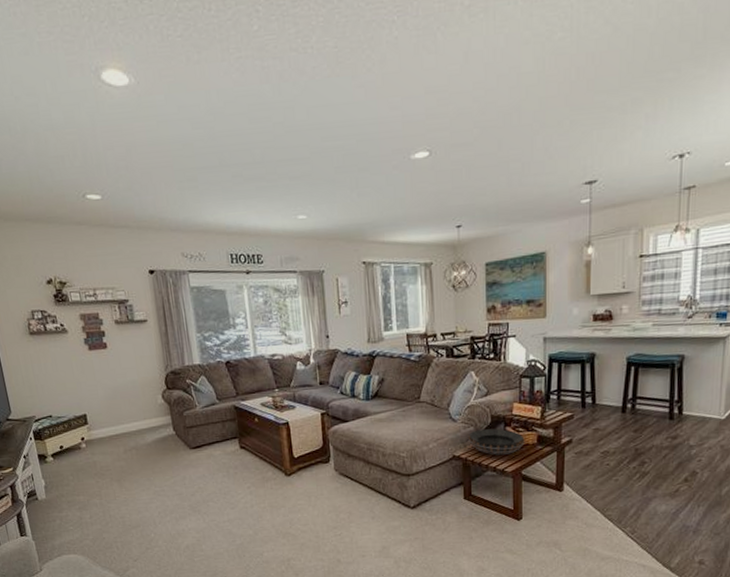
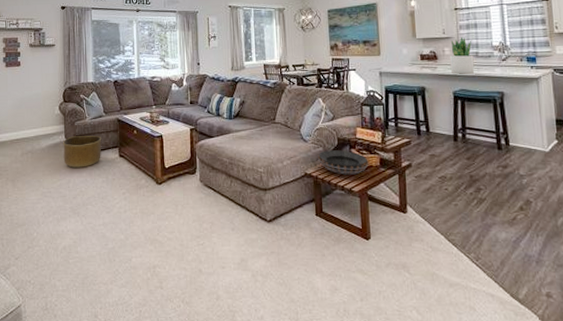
basket: none [172,426,219,463] -> present [63,136,102,168]
planter: none [626,291,656,337] -> present [449,37,475,75]

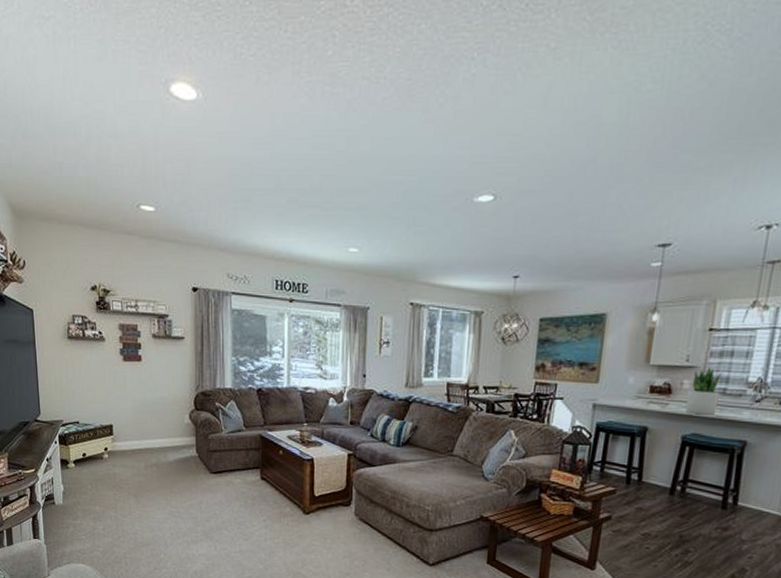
basket: present [63,136,102,168] -> none [194,451,241,488]
decorative bowl: present [317,150,369,175] -> none [498,492,560,523]

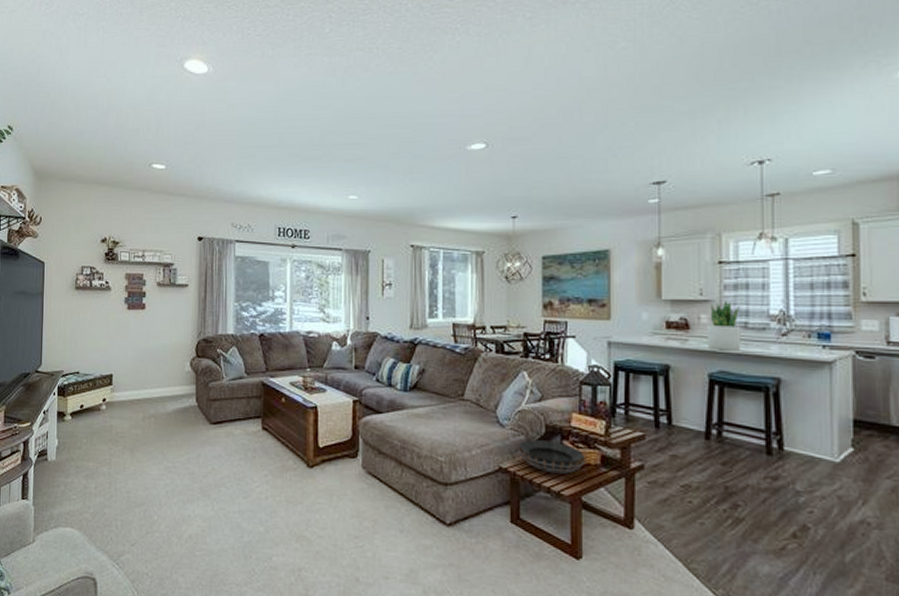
decorative bowl: none [498,492,560,523] -> present [517,440,585,474]

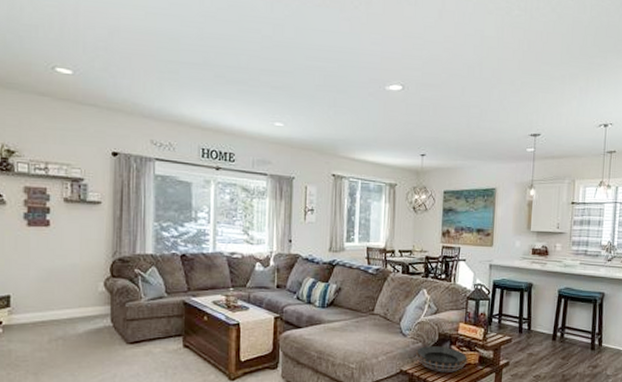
planter: present [706,300,741,353] -> none [559,233,584,274]

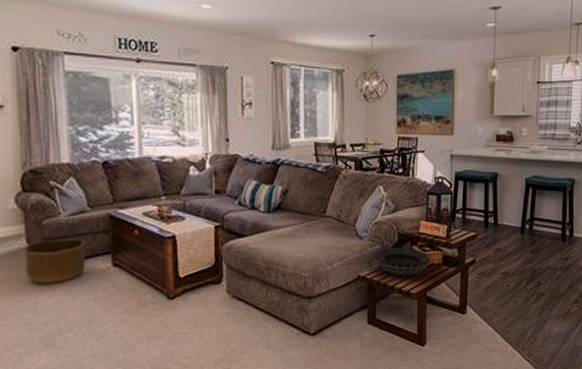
basket: none [108,320,162,359] -> present [24,238,86,284]

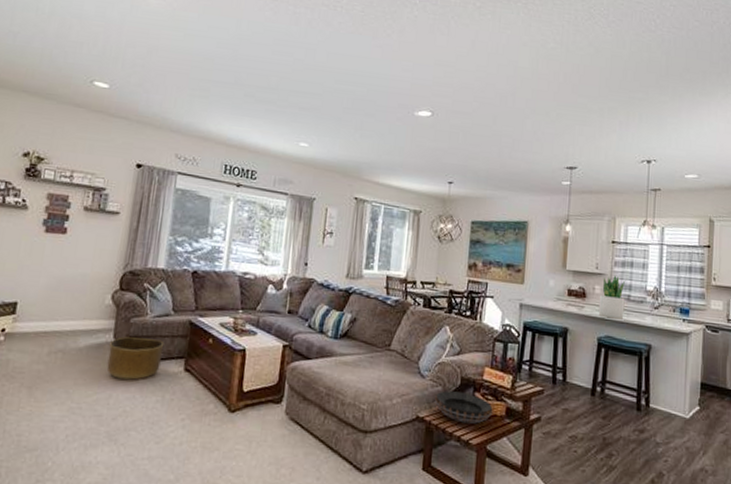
planter: none [525,115,551,160] -> present [598,275,626,321]

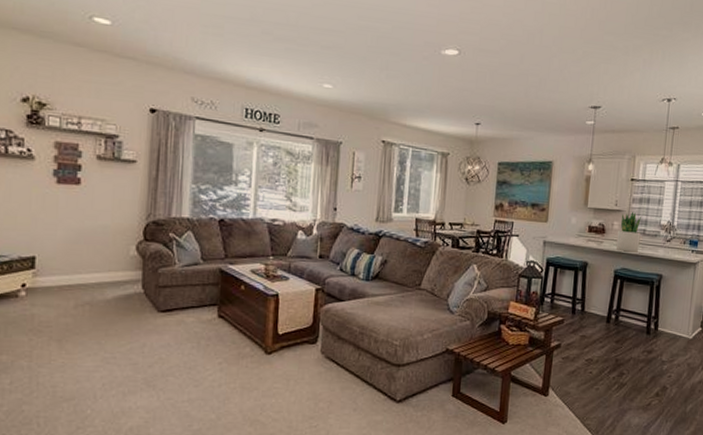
basket: present [106,337,165,380] -> none [138,287,196,328]
decorative bowl: present [434,391,493,424] -> none [462,324,517,353]

